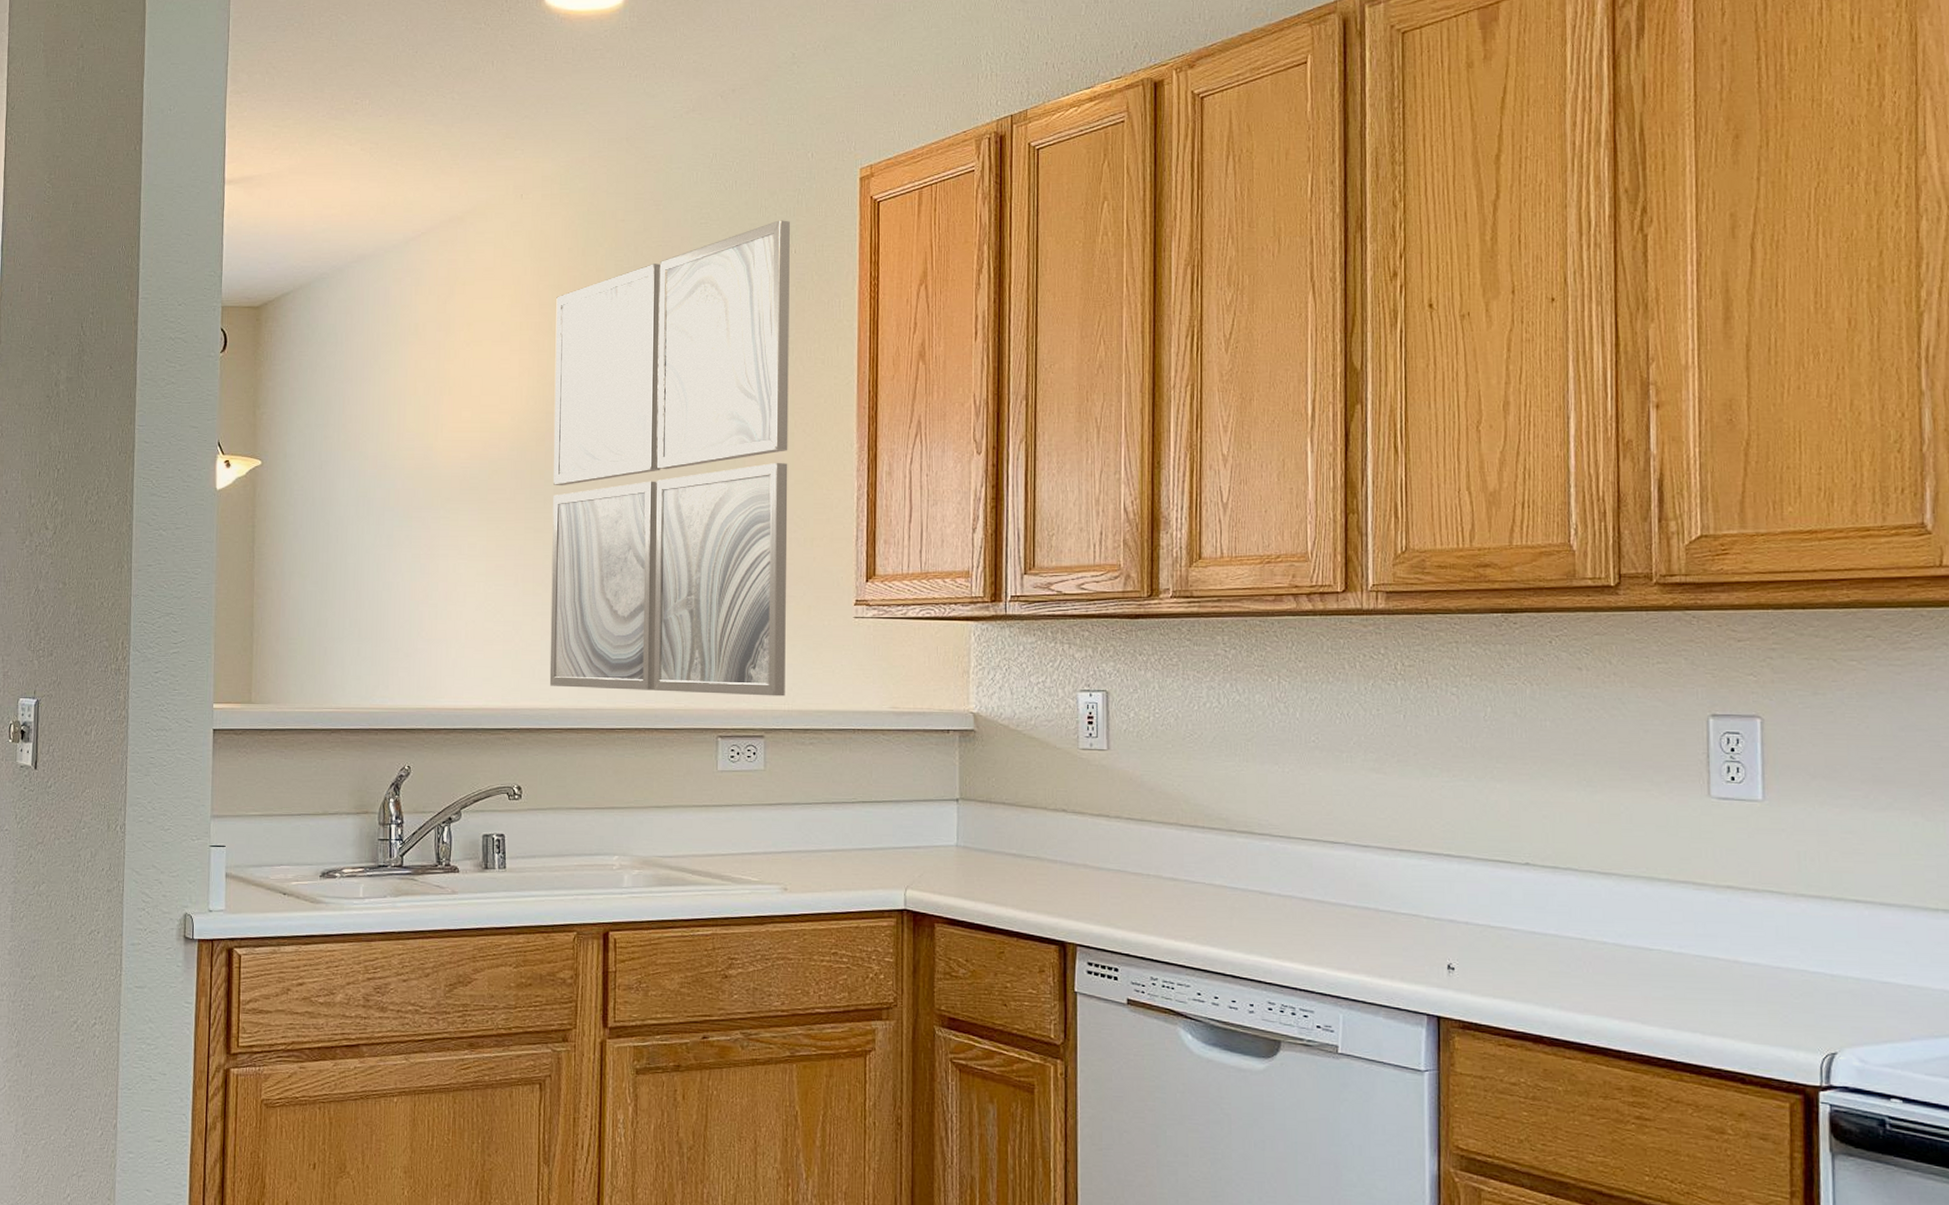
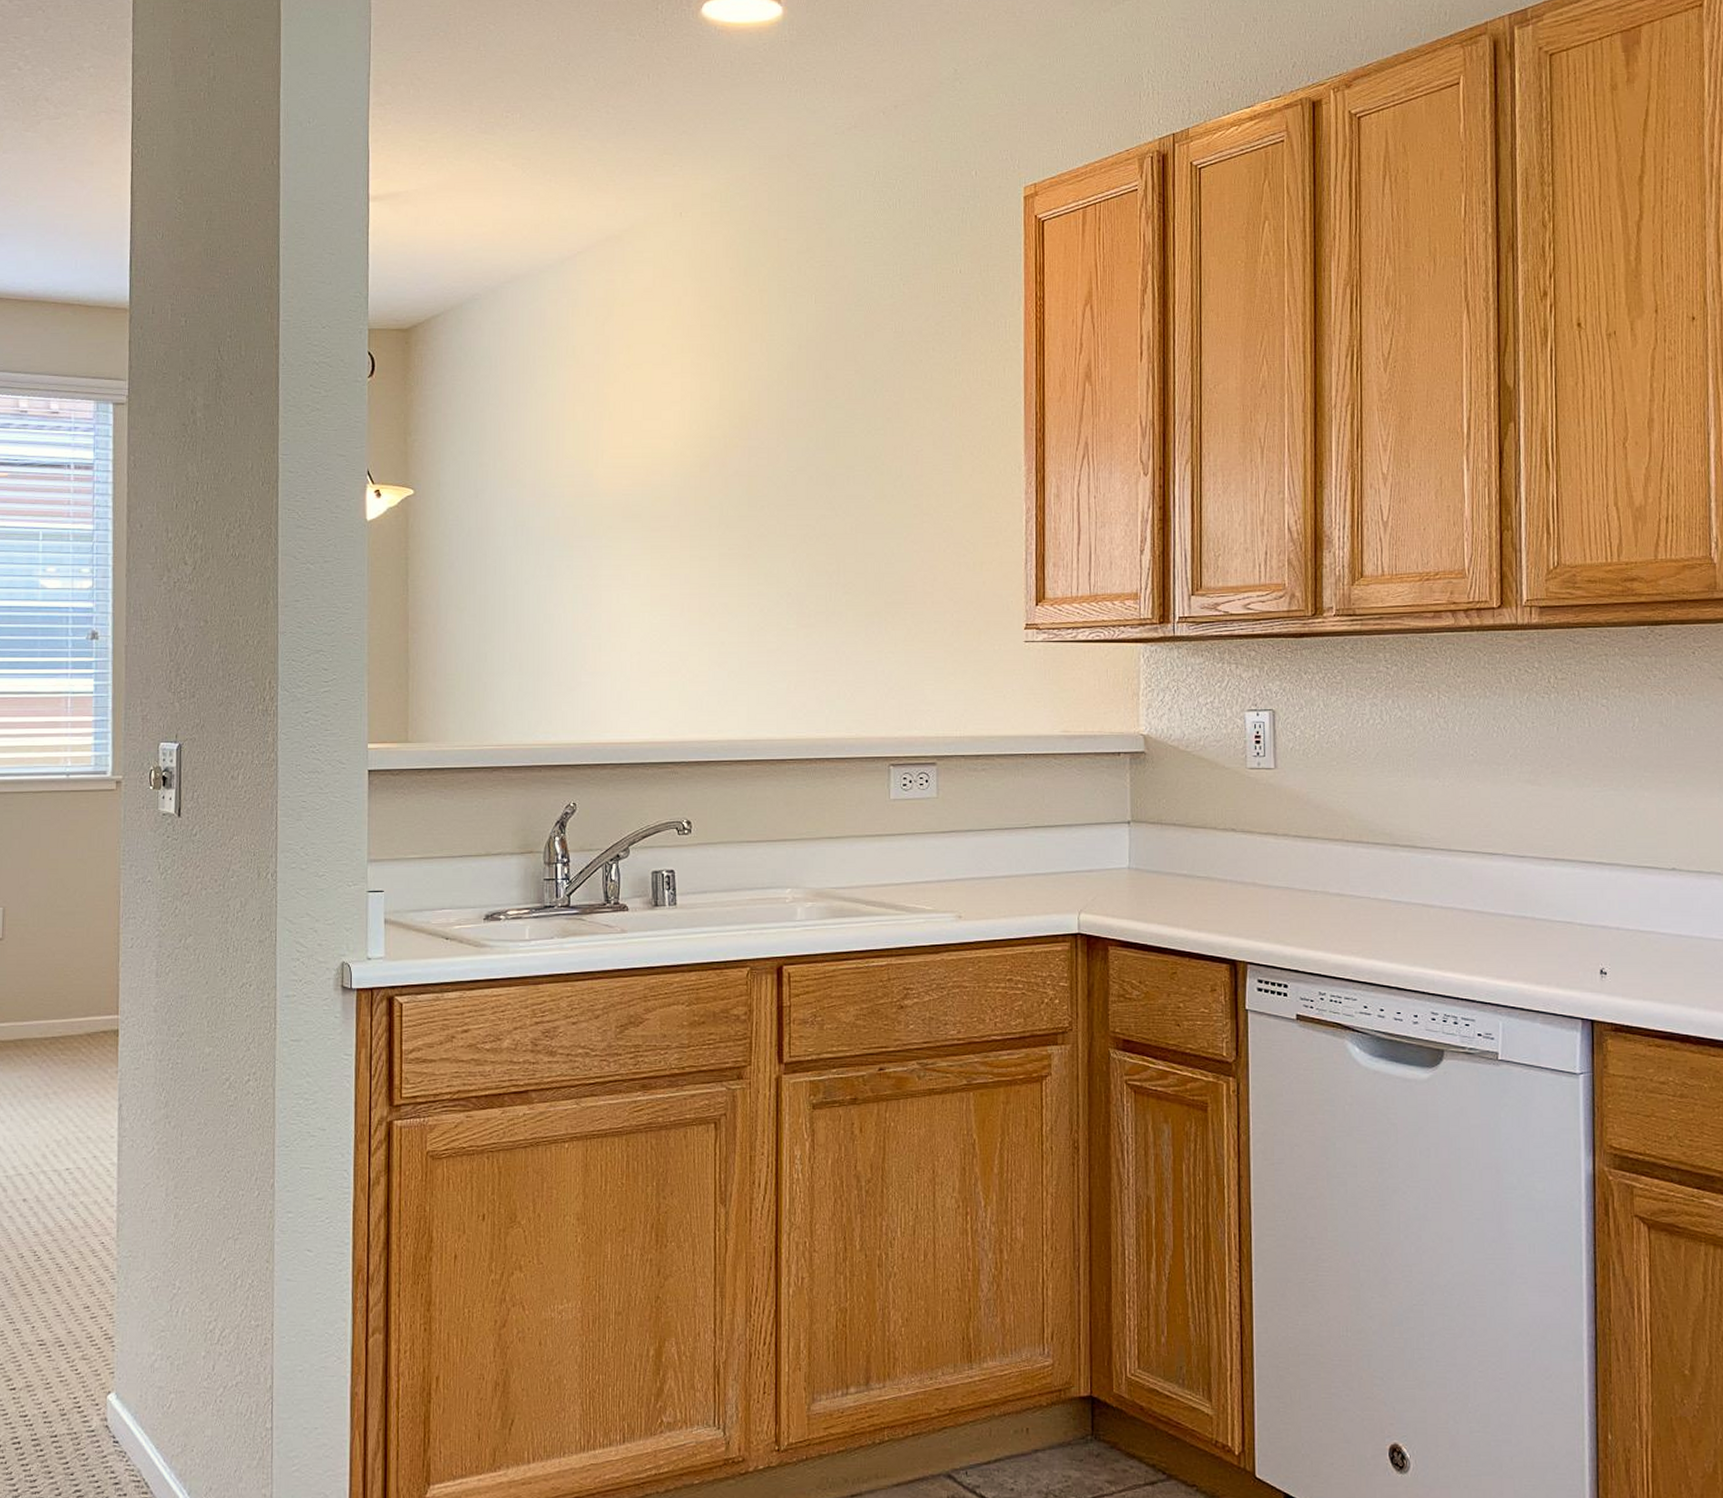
wall art: present [549,220,790,697] -> none [718,239,957,723]

